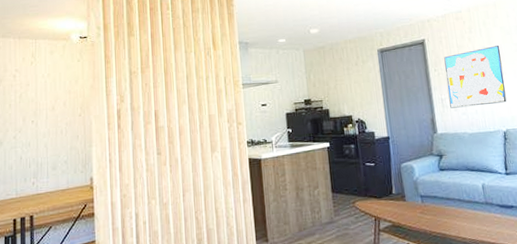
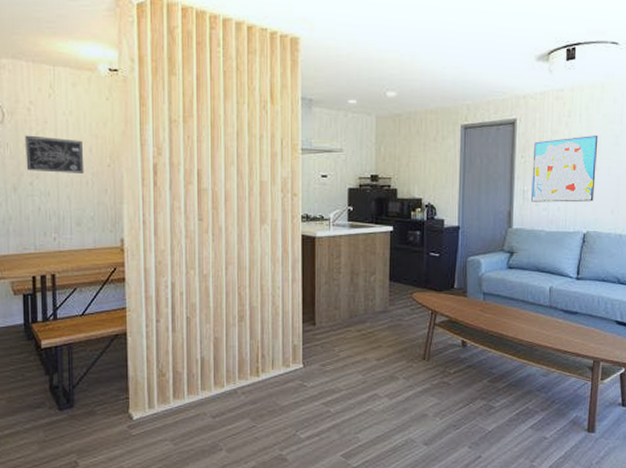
wall art: none [11,96,59,127] -> present [25,135,85,174]

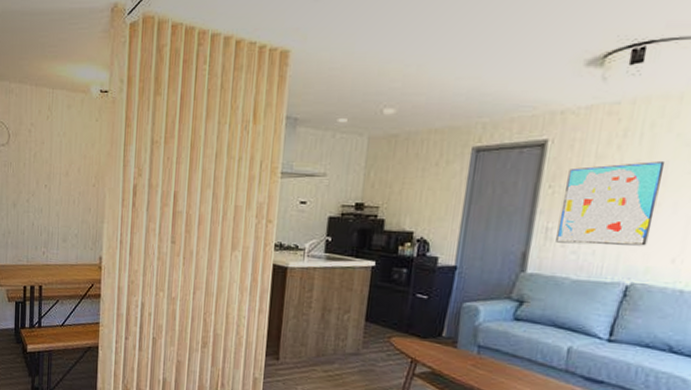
wall art: present [25,135,85,174] -> none [25,155,73,193]

